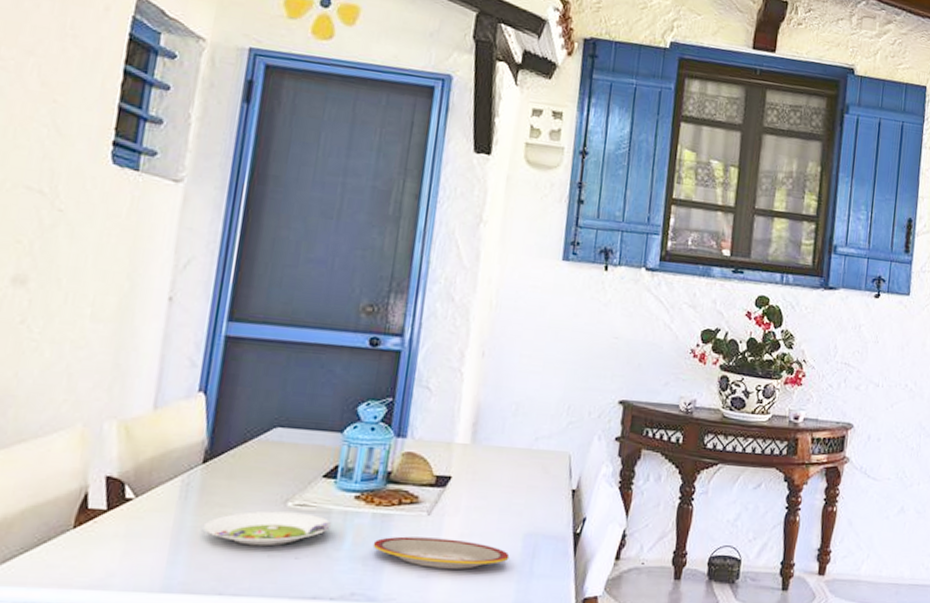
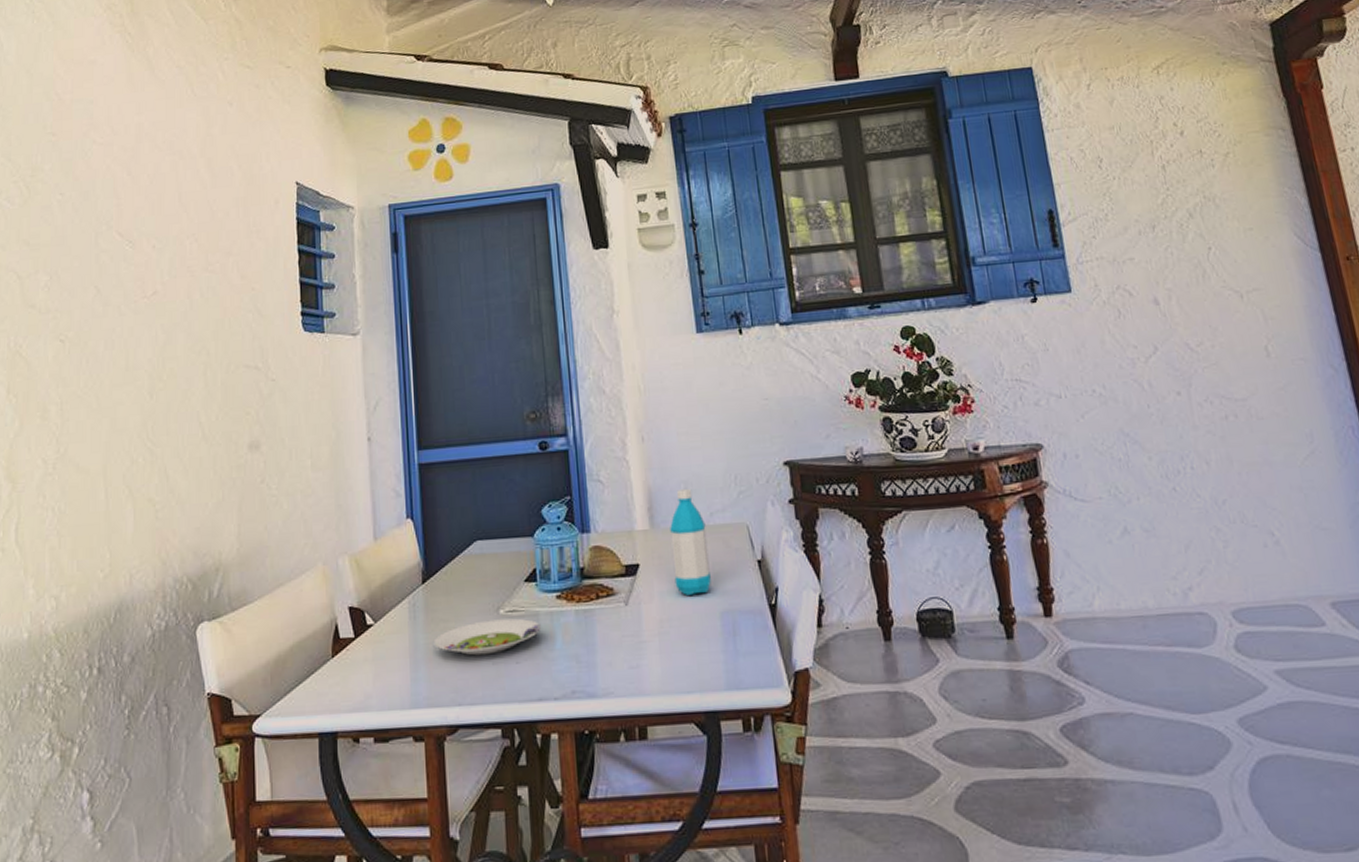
plate: present [372,536,510,569] -> none [581,626,712,658]
water bottle: none [484,410,529,515] -> present [670,489,711,597]

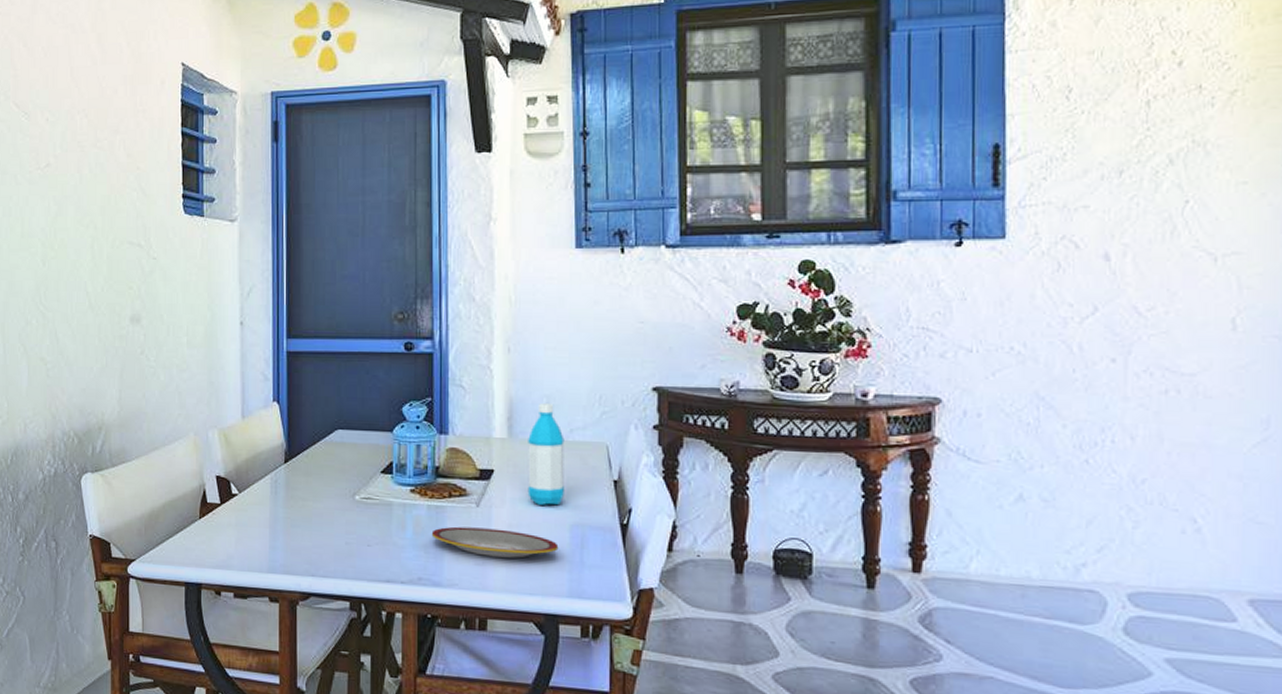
salad plate: present [435,618,541,656] -> none [293,503,393,535]
plate: none [581,626,712,658] -> present [431,526,559,558]

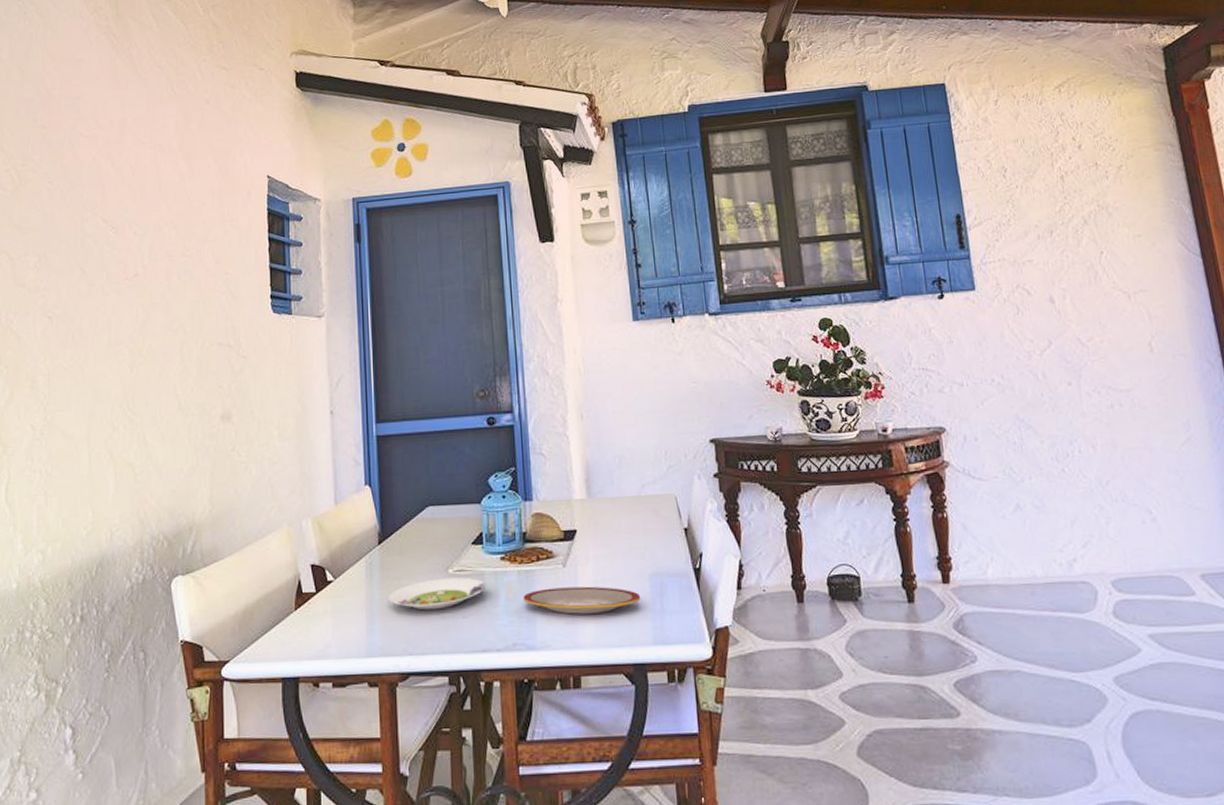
salad plate: none [293,503,393,535] -> present [389,577,486,611]
water bottle: present [527,403,565,506] -> none [605,463,642,560]

